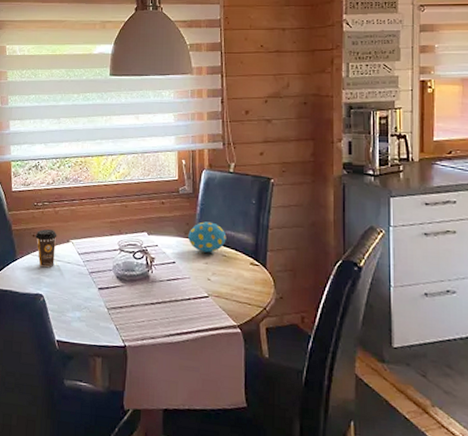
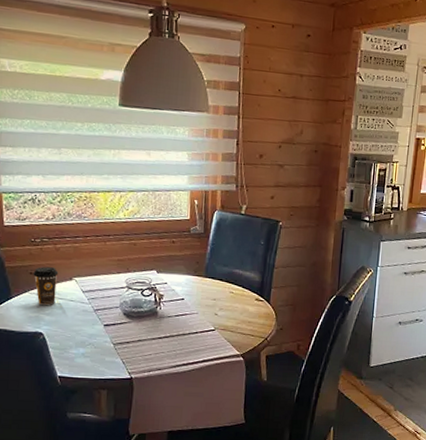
decorative egg: present [188,221,227,253] -> none [197,260,235,290]

